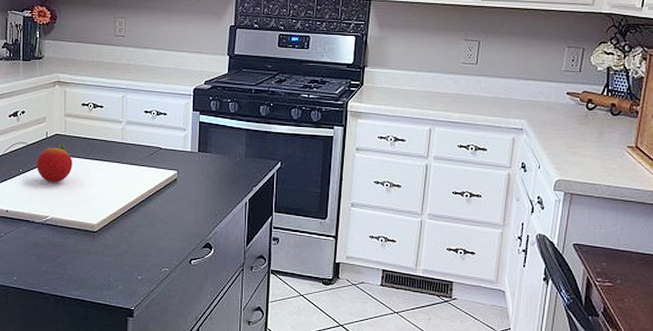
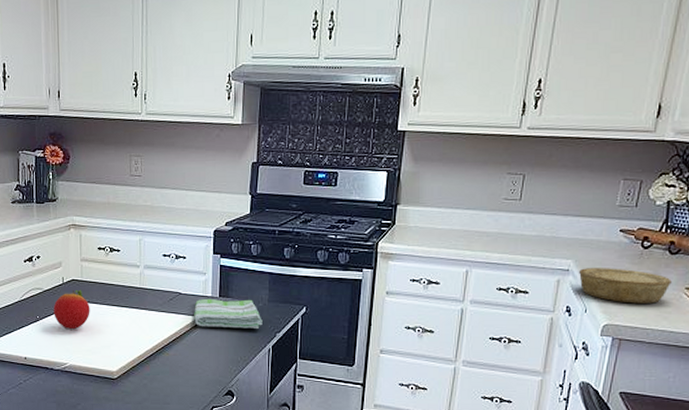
dish towel: none [174,153,240,183] -> present [194,298,263,328]
bowl: none [532,127,615,161] -> present [579,268,672,304]

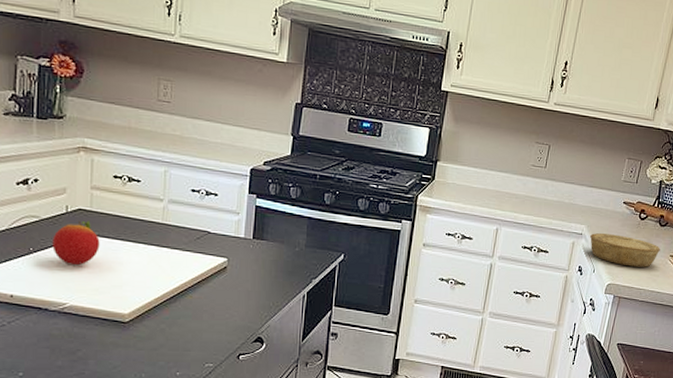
dish towel: present [194,298,263,328] -> none [223,239,298,274]

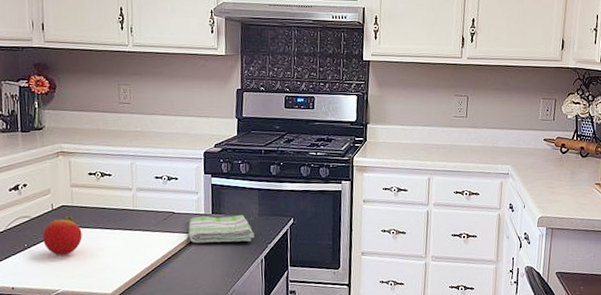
dish towel: none [223,239,298,274] -> present [188,214,254,244]
bowl: present [590,233,660,267] -> none [517,170,585,199]

